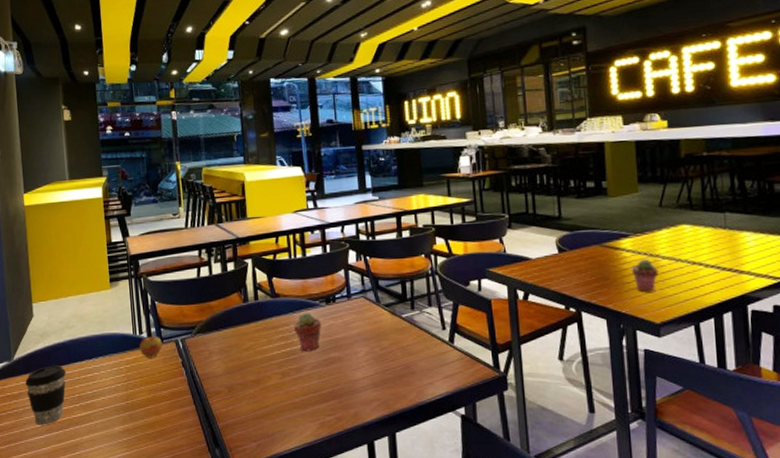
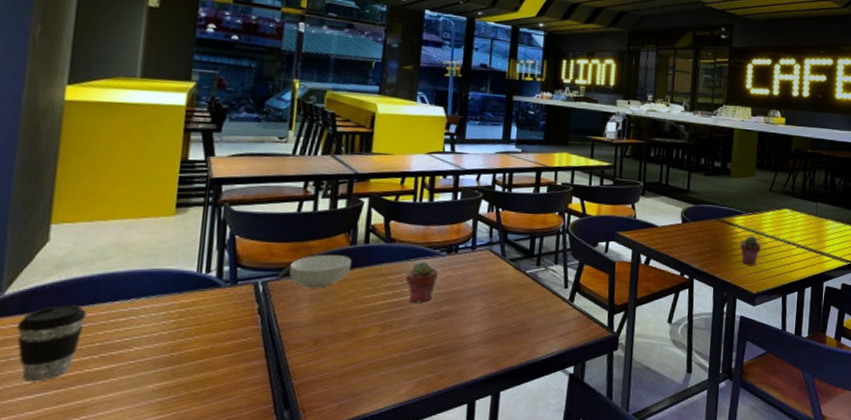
apple: present [140,333,163,358] -> none [203,272,236,302]
cereal bowl: none [200,311,248,343] -> present [289,254,352,288]

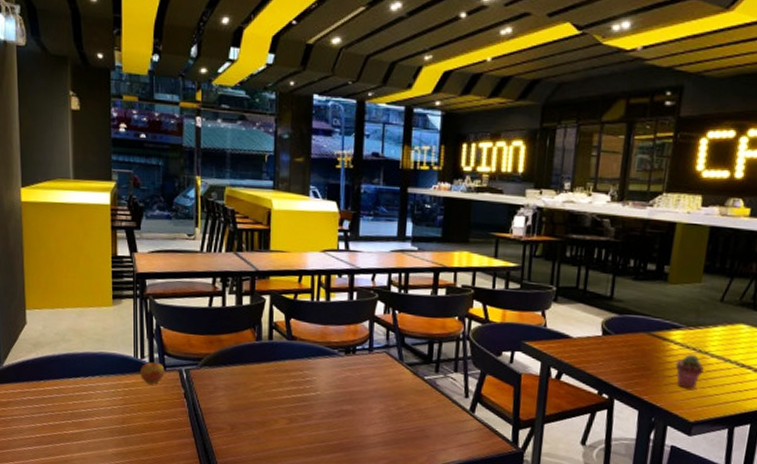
coffee cup: present [17,304,87,382] -> none [15,377,60,437]
apple: none [203,272,236,302] -> present [140,359,165,385]
cereal bowl: present [289,254,352,288] -> none [207,348,259,379]
potted succulent: present [405,262,438,303] -> none [307,360,337,401]

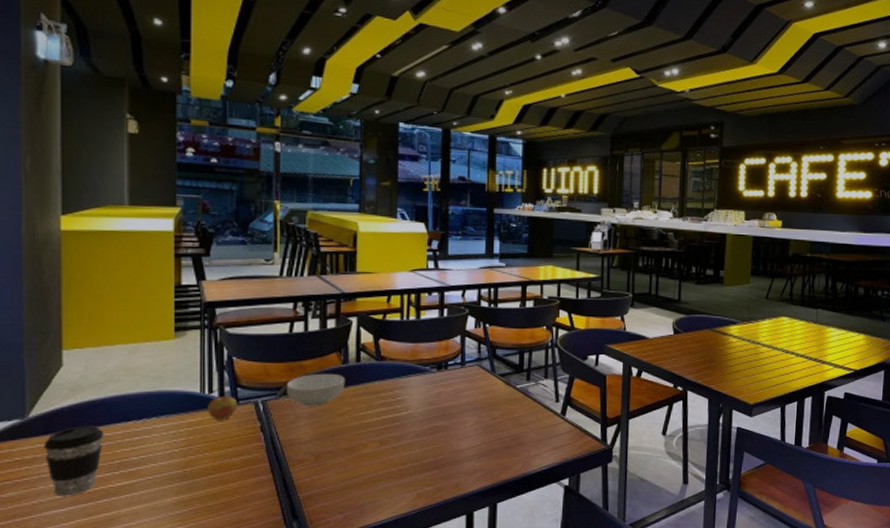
coffee cup: none [15,377,60,437] -> present [44,425,104,496]
cereal bowl: none [207,348,259,379] -> present [287,373,346,406]
potted succulent: present [675,354,705,389] -> none [735,346,759,376]

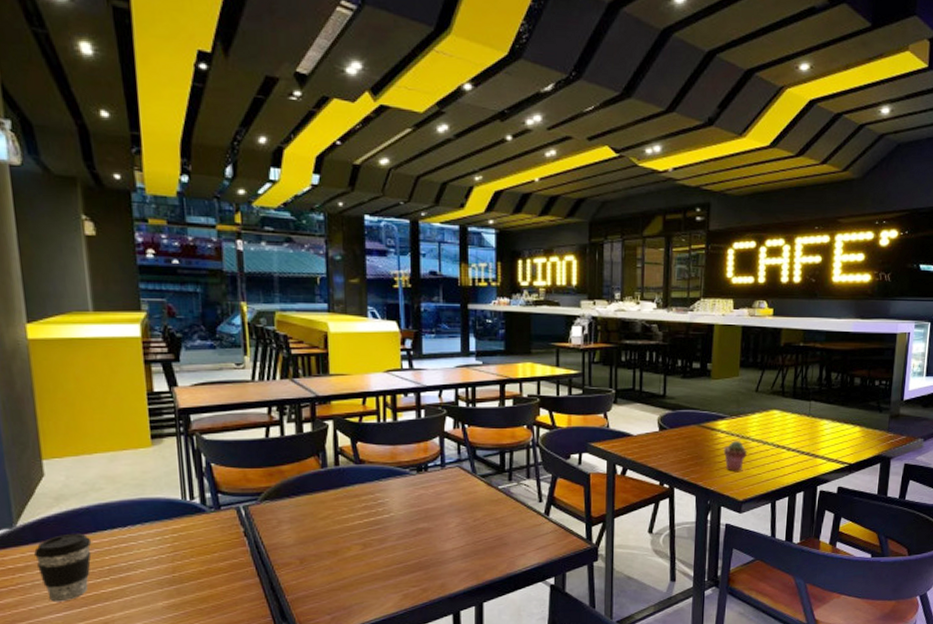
apple: present [208,393,238,421] -> none [190,499,220,527]
cereal bowl: present [287,373,346,406] -> none [267,477,326,511]
potted succulent: none [735,346,759,376] -> present [723,441,748,472]

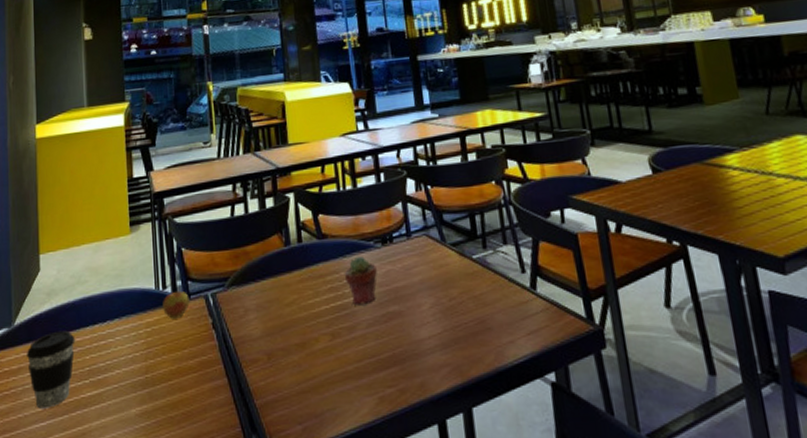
apple: none [190,499,220,527] -> present [163,287,190,319]
potted succulent: none [379,481,410,522] -> present [344,257,377,306]
potted succulent: present [723,441,748,472] -> none [741,178,776,219]

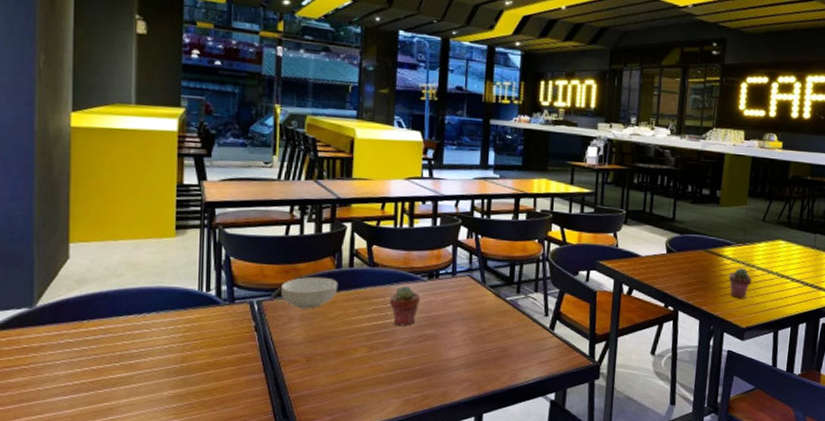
coffee cup: present [27,330,76,409] -> none [50,316,107,384]
apple: present [163,287,190,319] -> none [205,291,234,319]
cereal bowl: none [233,257,290,297] -> present [281,276,339,309]
potted succulent: none [741,178,776,219] -> present [728,268,753,299]

